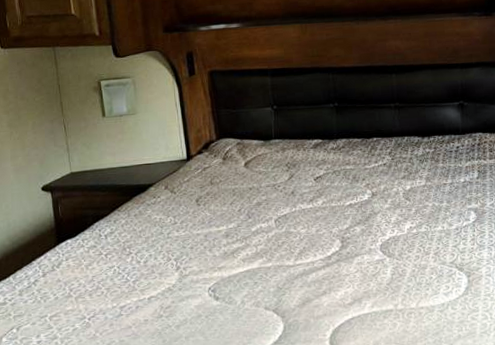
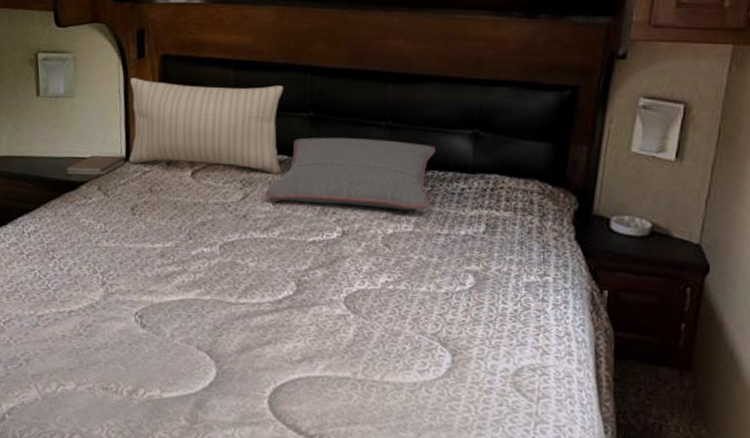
book: none [135,157,188,180] -> present [66,155,126,177]
pillow: none [185,85,318,162] -> present [129,78,283,174]
pillow: none [307,117,435,176] -> present [265,137,436,210]

